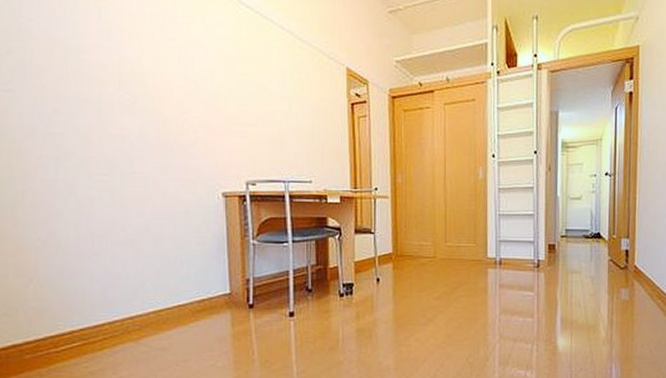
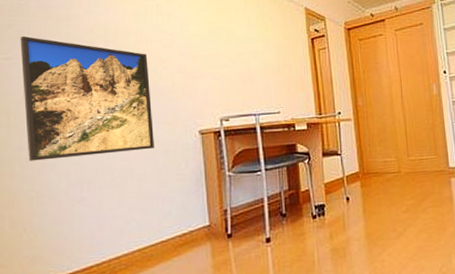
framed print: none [21,66,173,208] -> present [20,36,154,161]

